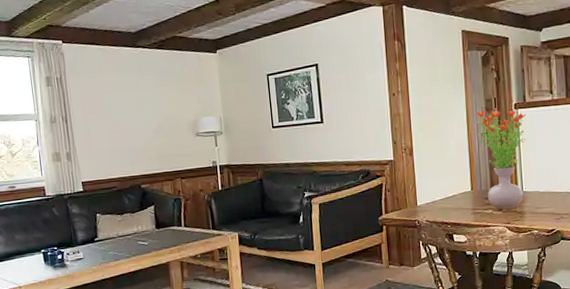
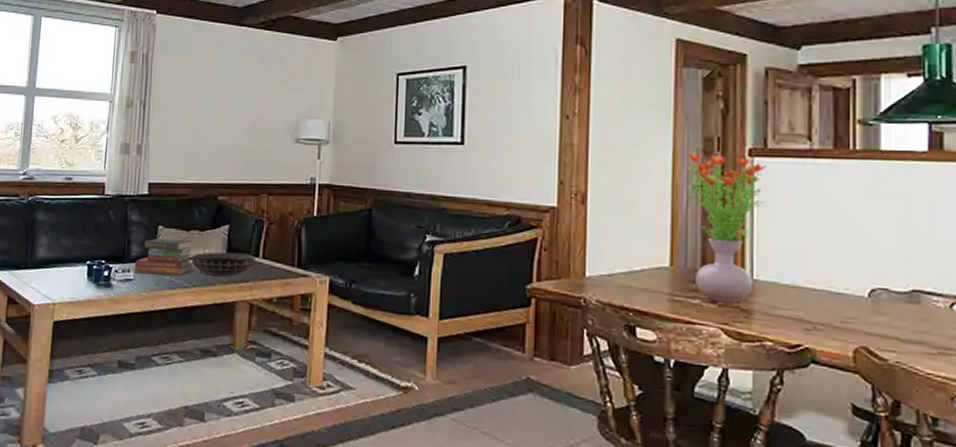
books: none [82,221,131,253] -> present [134,238,194,276]
decorative bowl: none [128,225,179,246] -> present [191,252,255,277]

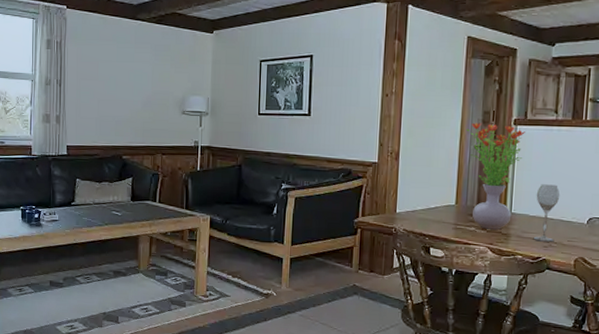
books: present [134,238,194,276] -> none [59,188,106,217]
decorative bowl: present [191,252,255,277] -> none [104,198,153,217]
wineglass: none [788,239,825,323] -> present [533,184,561,242]

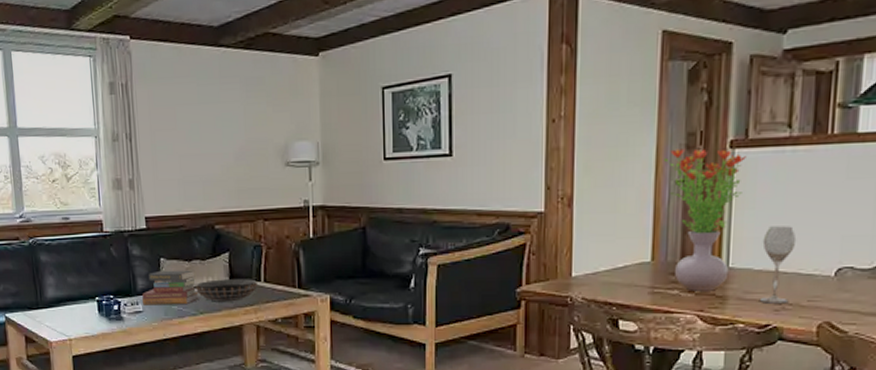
books: none [59,188,106,217] -> present [142,270,199,305]
decorative bowl: none [104,198,153,217] -> present [196,279,257,302]

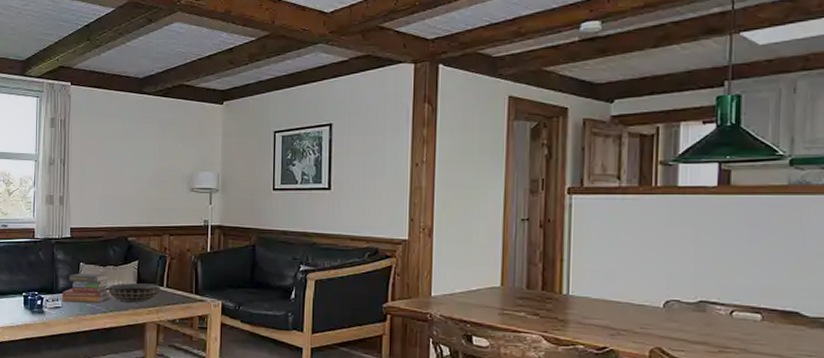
flower arrangement: present [663,148,746,291] -> none [510,192,582,315]
wineglass: present [759,226,797,304] -> none [596,261,628,329]

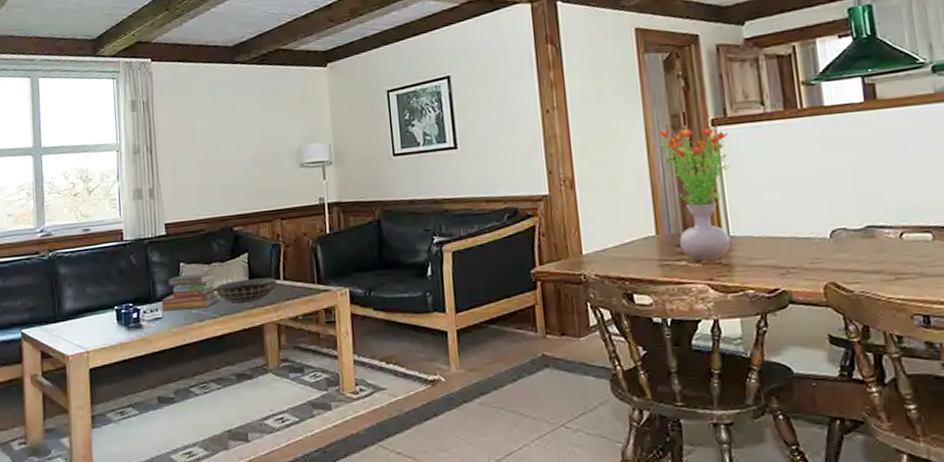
flower arrangement: none [510,192,582,315] -> present [652,128,731,261]

